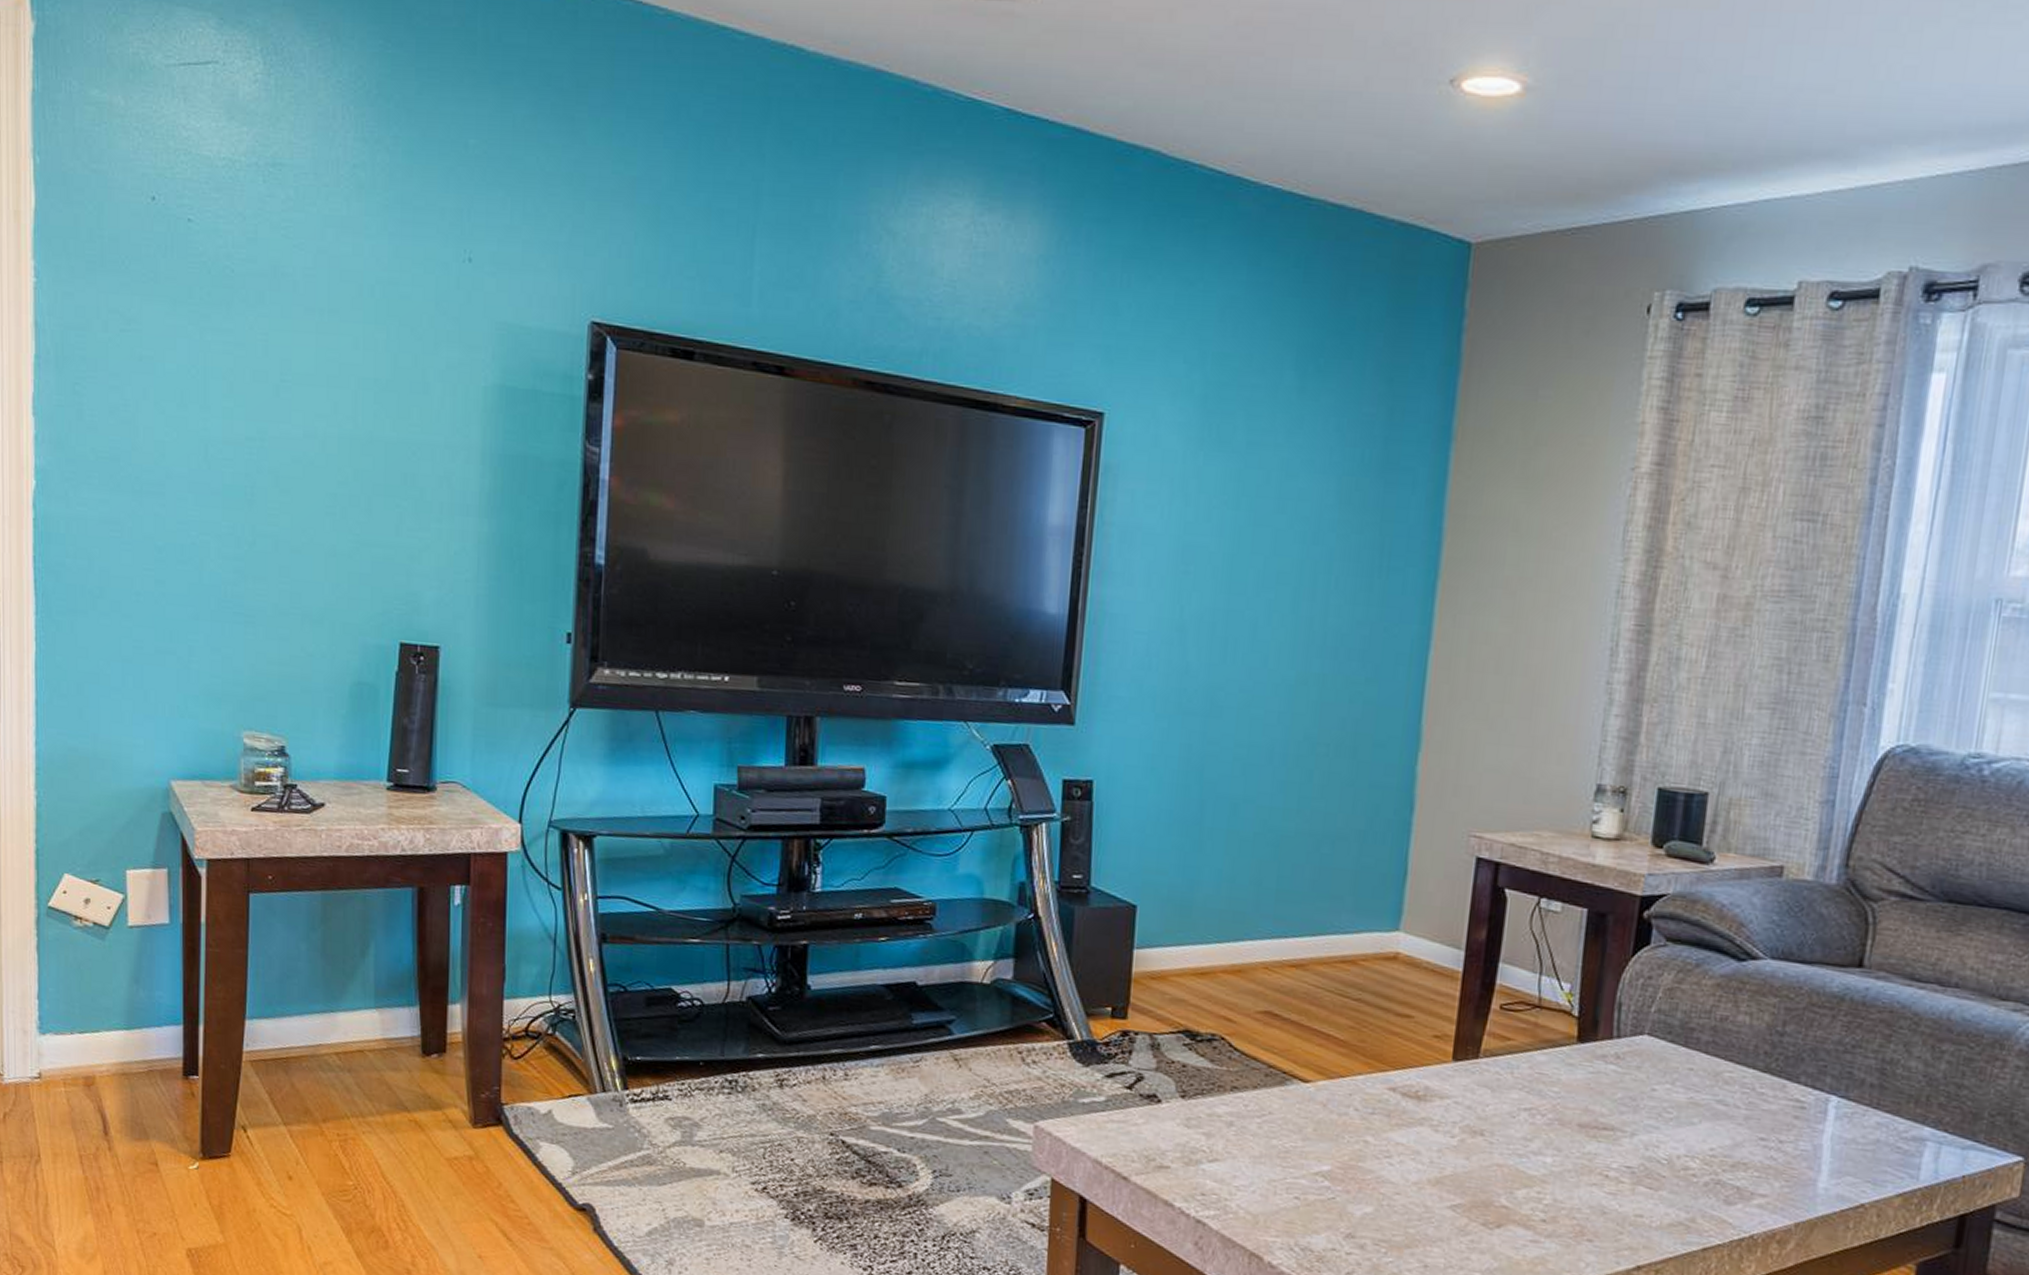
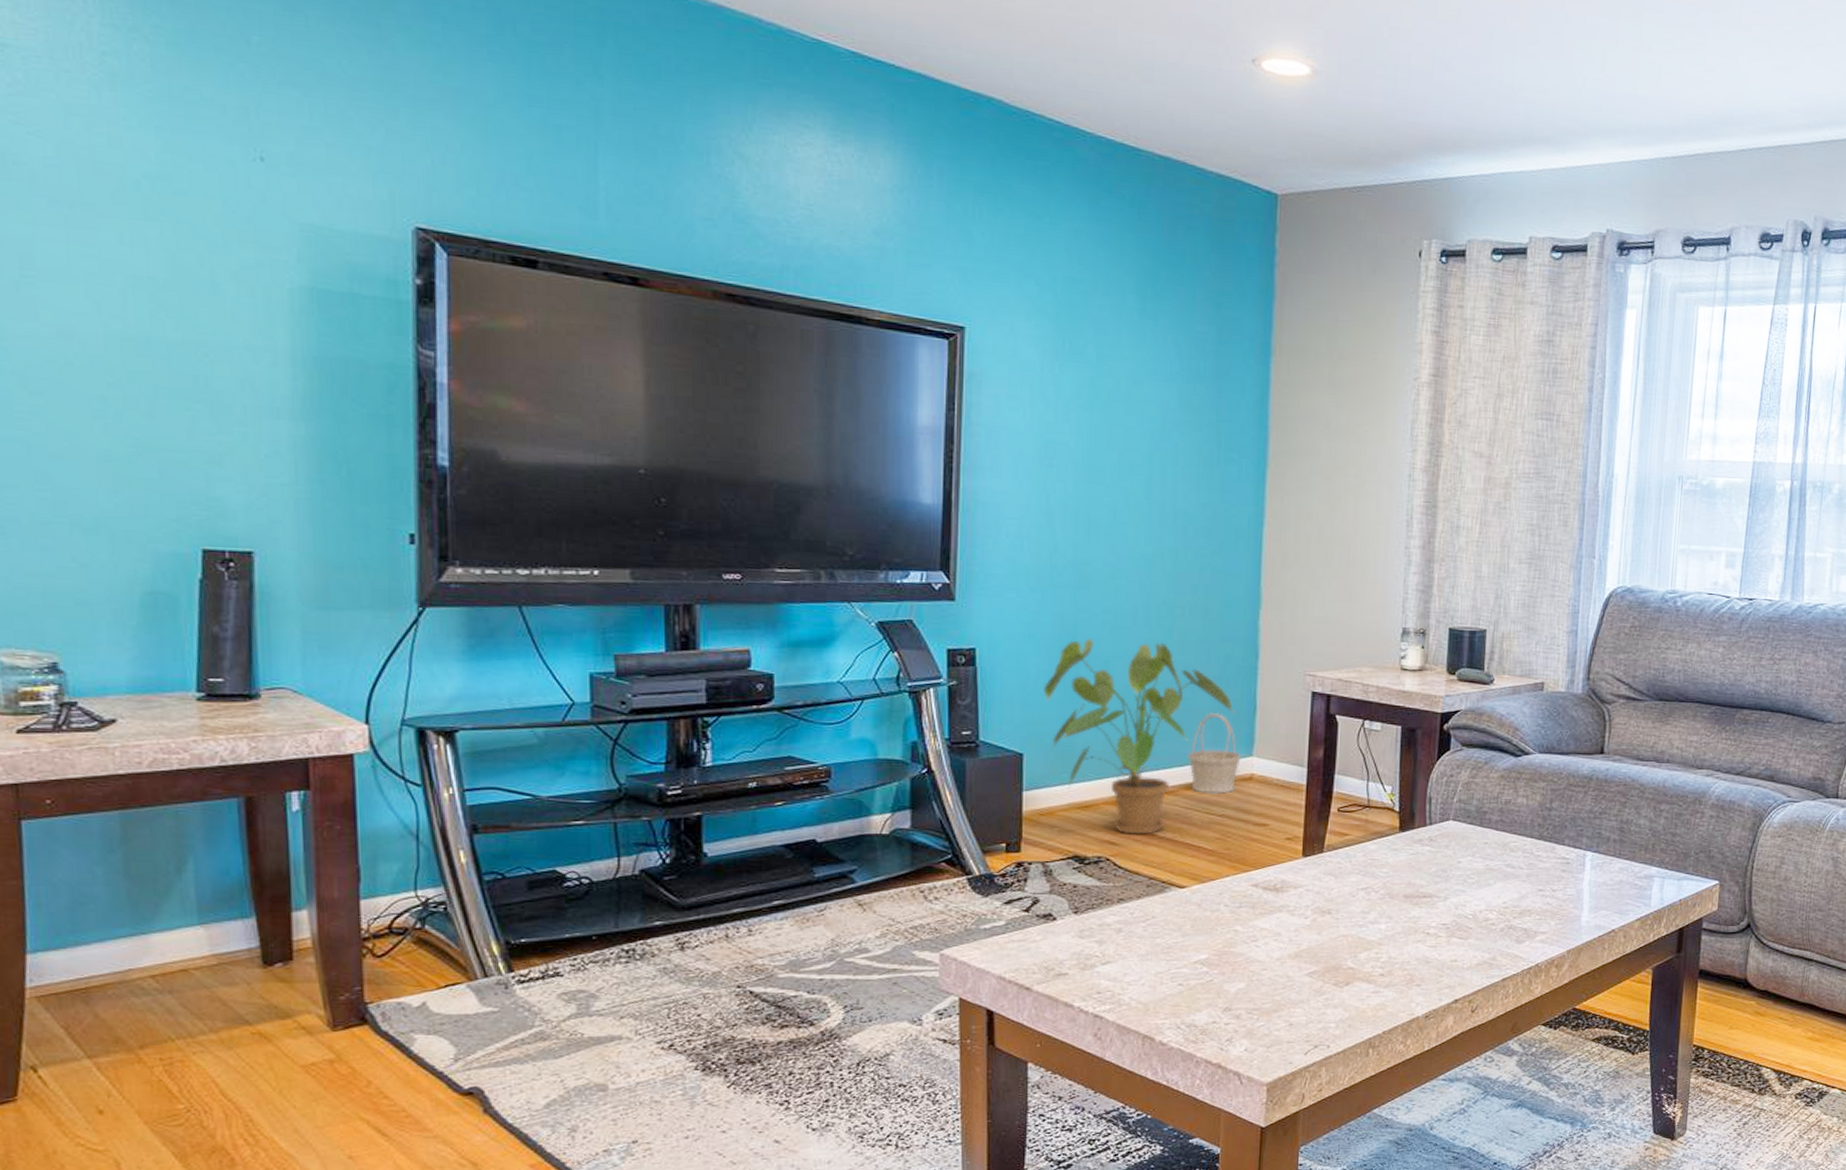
house plant: none [1163,777,1382,1014] -> present [1044,639,1236,835]
basket: none [1320,874,1386,974] -> present [1186,713,1241,794]

